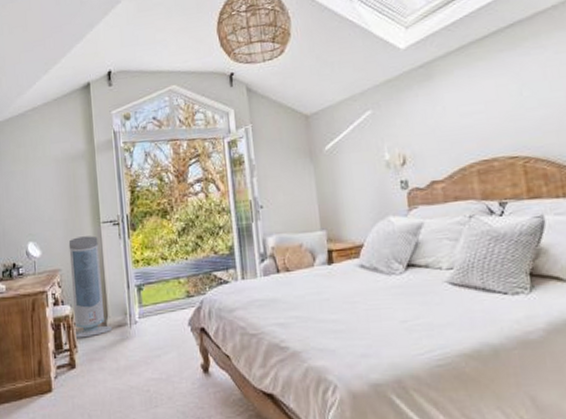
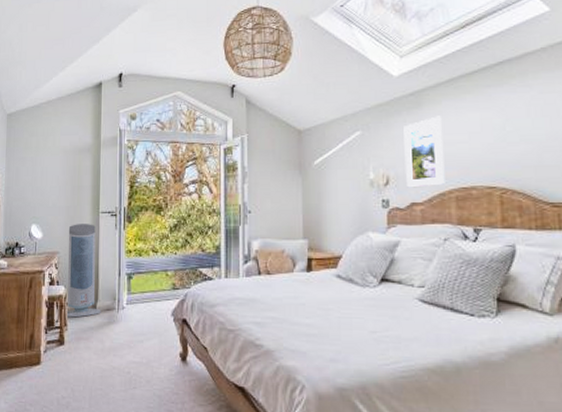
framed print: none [416,86,465,166] -> present [403,116,445,188]

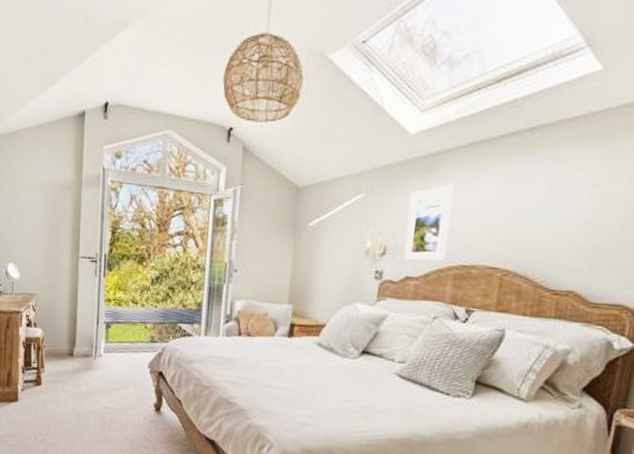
air purifier: present [65,224,101,318] -> none [42,266,79,361]

